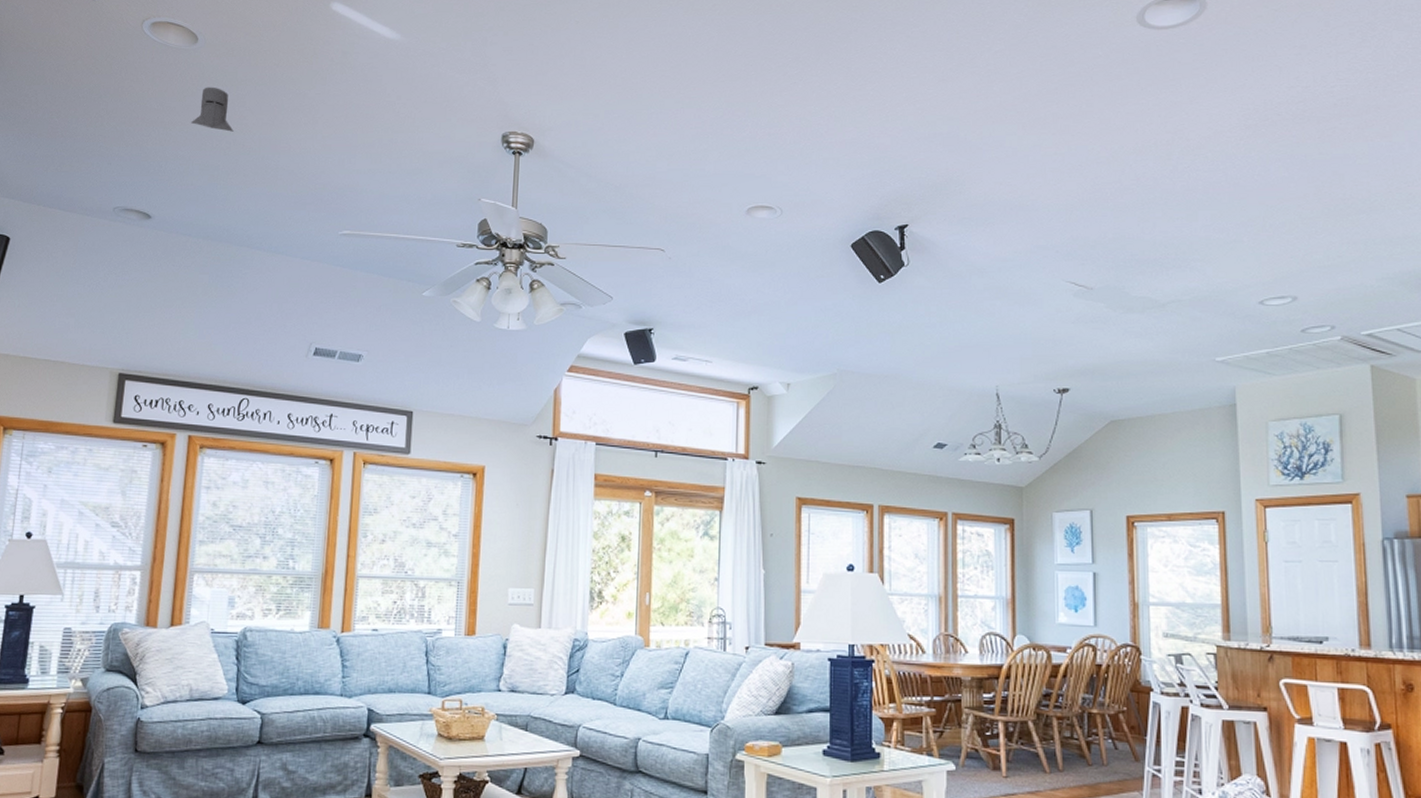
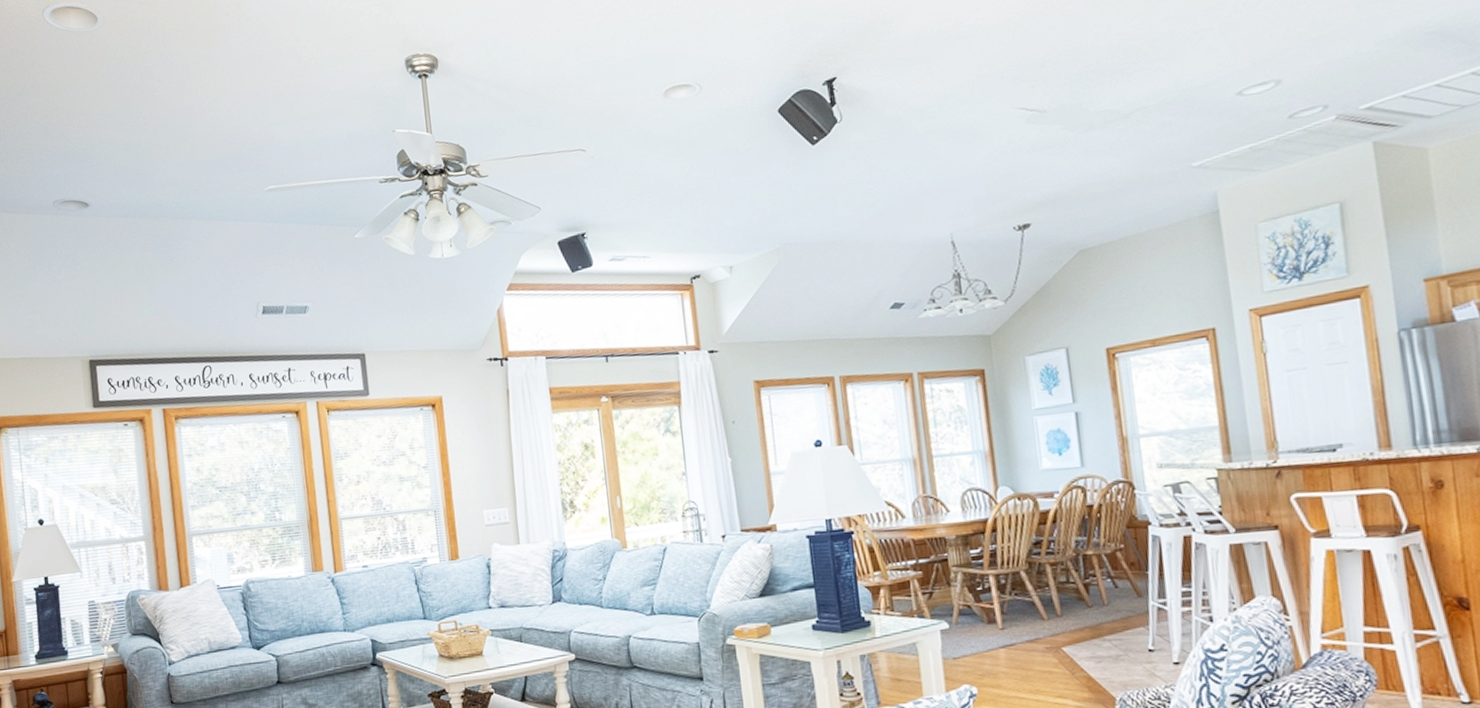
knight helmet: present [191,87,234,132] -> none [107,64,148,107]

